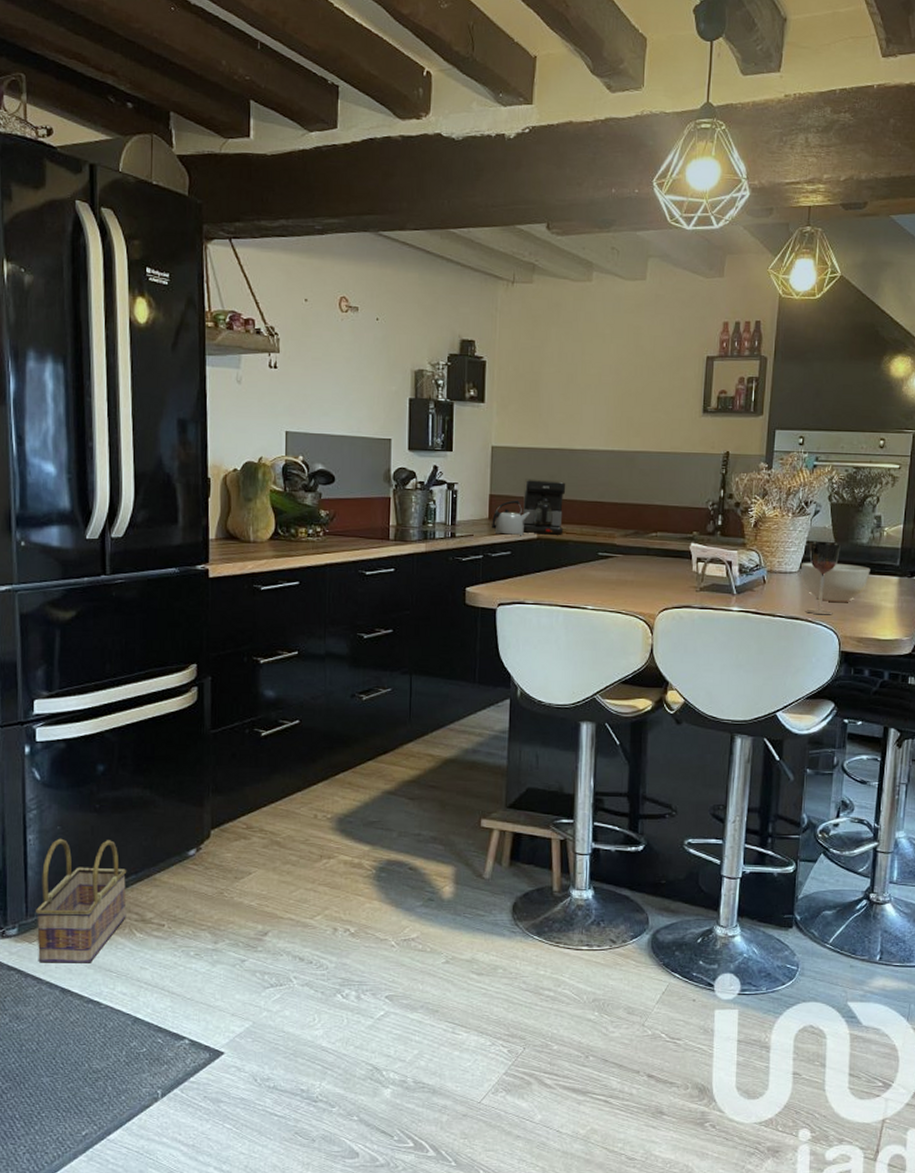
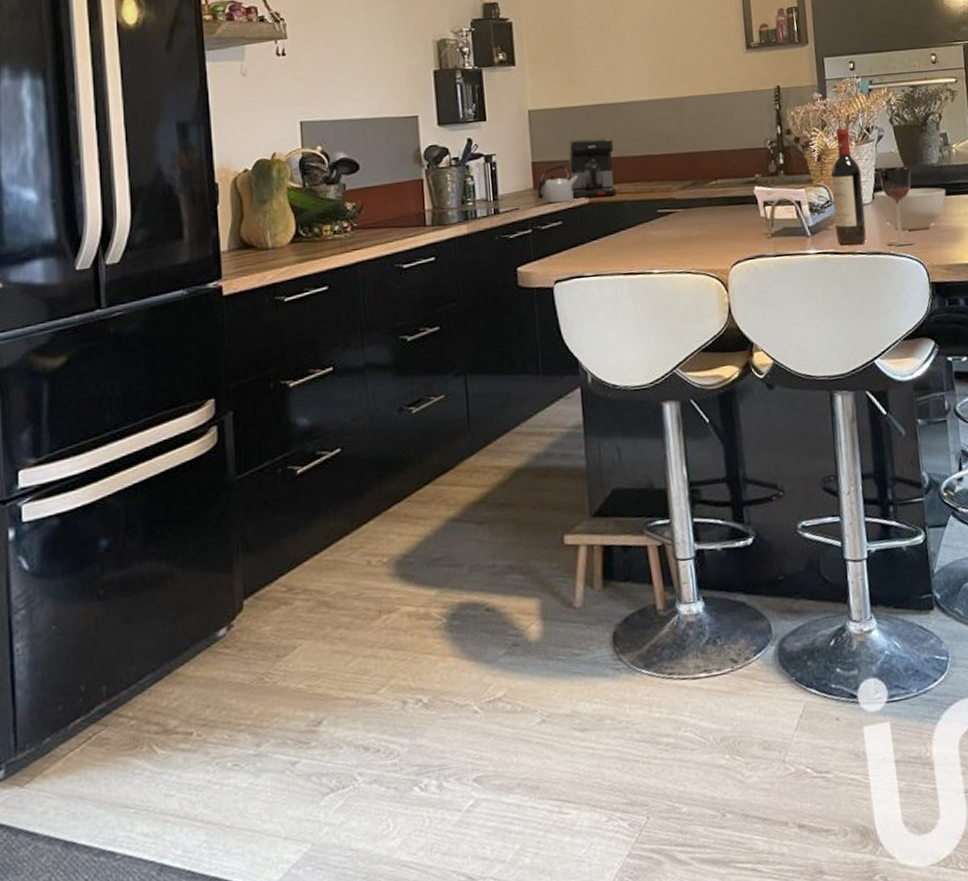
basket: present [35,838,127,963] -> none [26,633,144,812]
wine bottle: none [759,499,794,608] -> present [830,128,867,246]

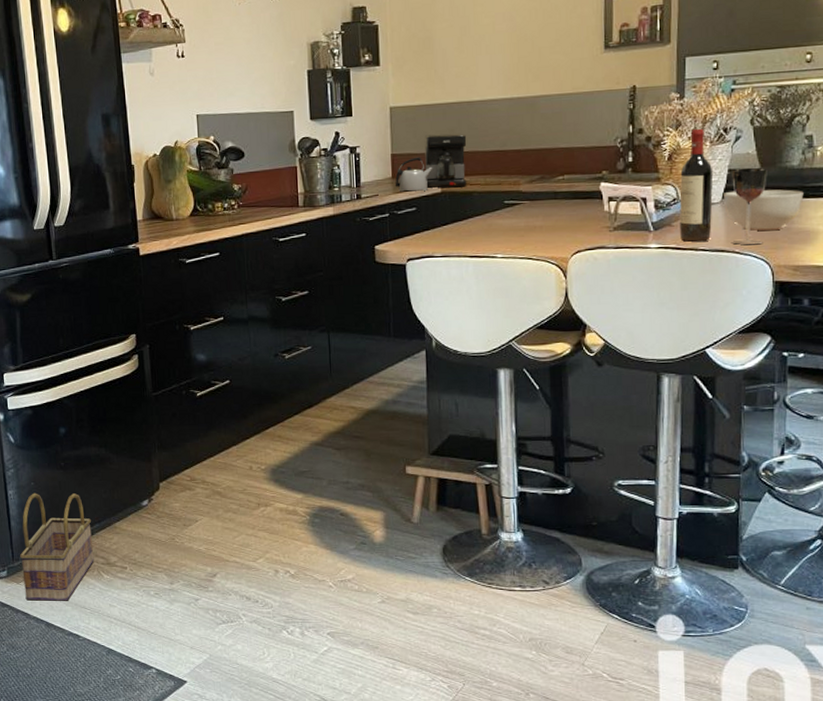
basket: none [26,633,144,812] -> present [19,493,94,601]

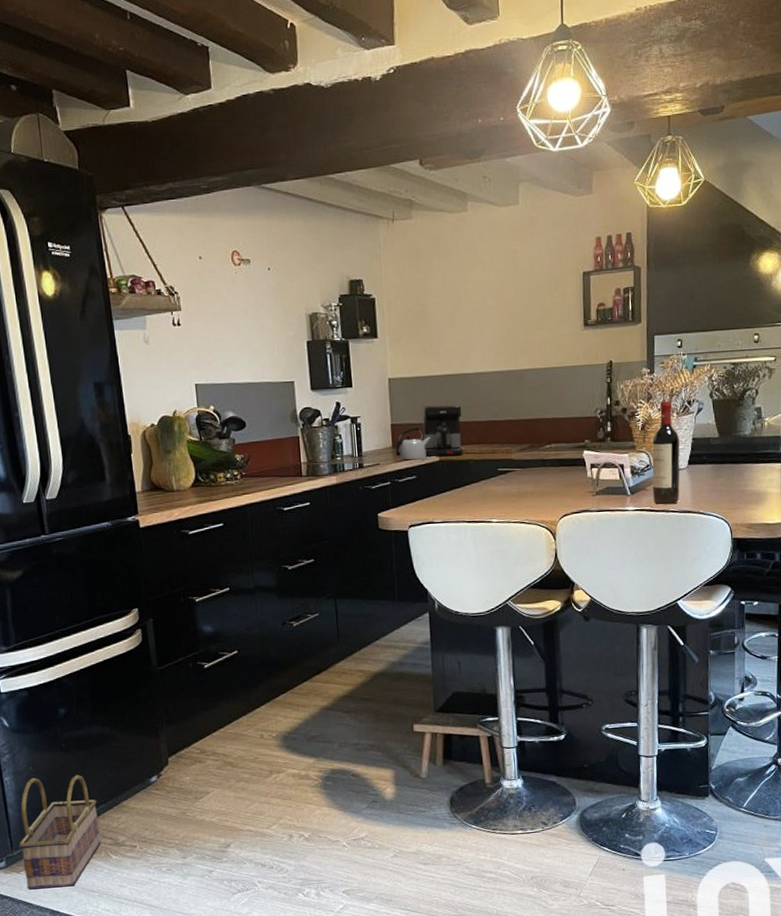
bowl: present [722,189,804,231] -> none [688,455,755,493]
wineglass: present [732,168,767,245] -> none [695,437,725,507]

